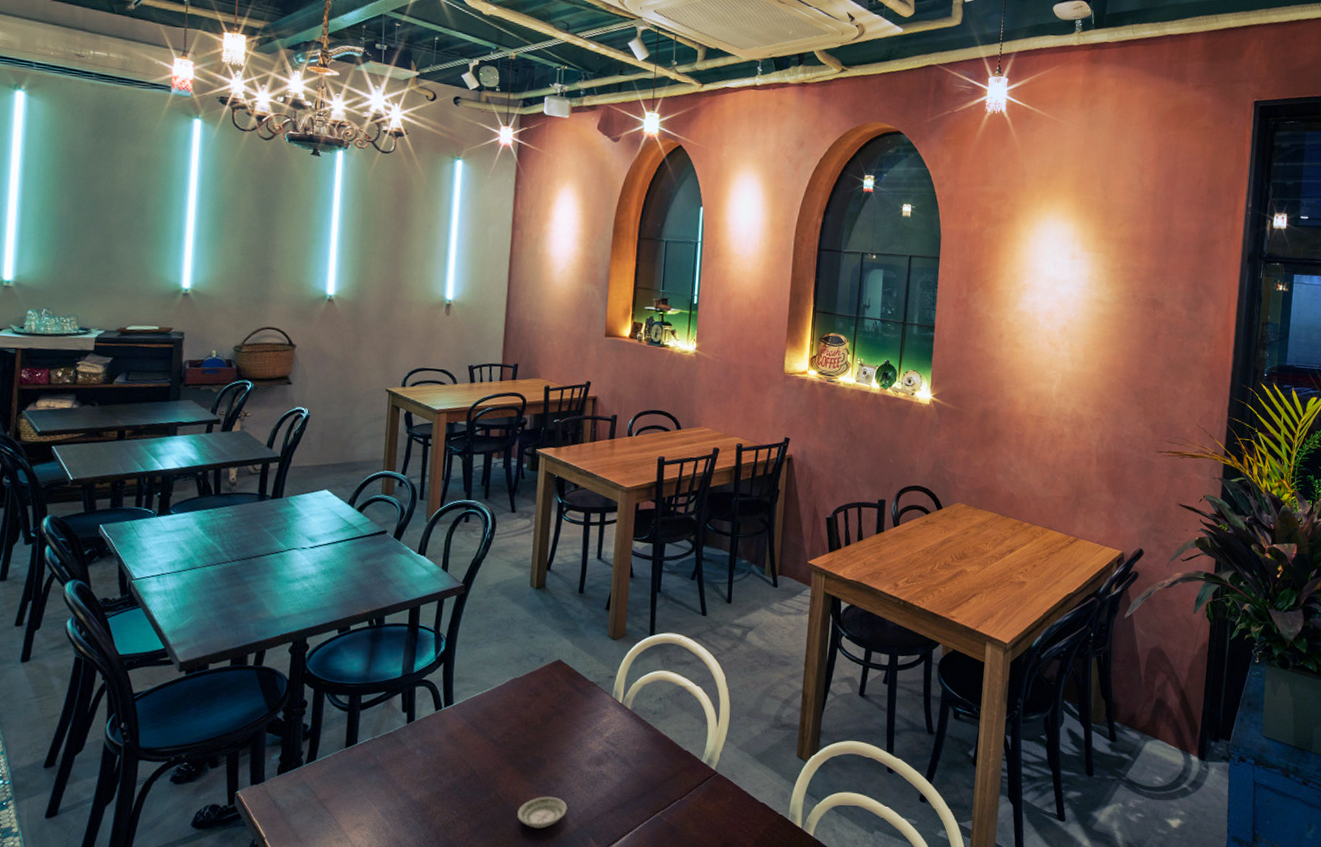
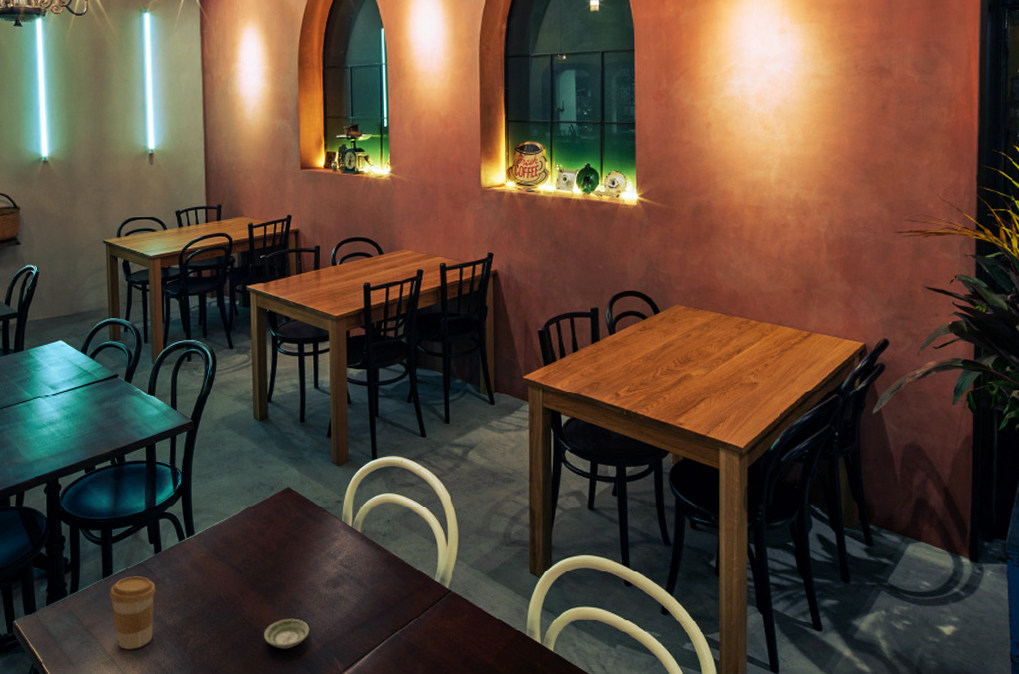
coffee cup: none [350,746,405,826] -> present [109,576,156,649]

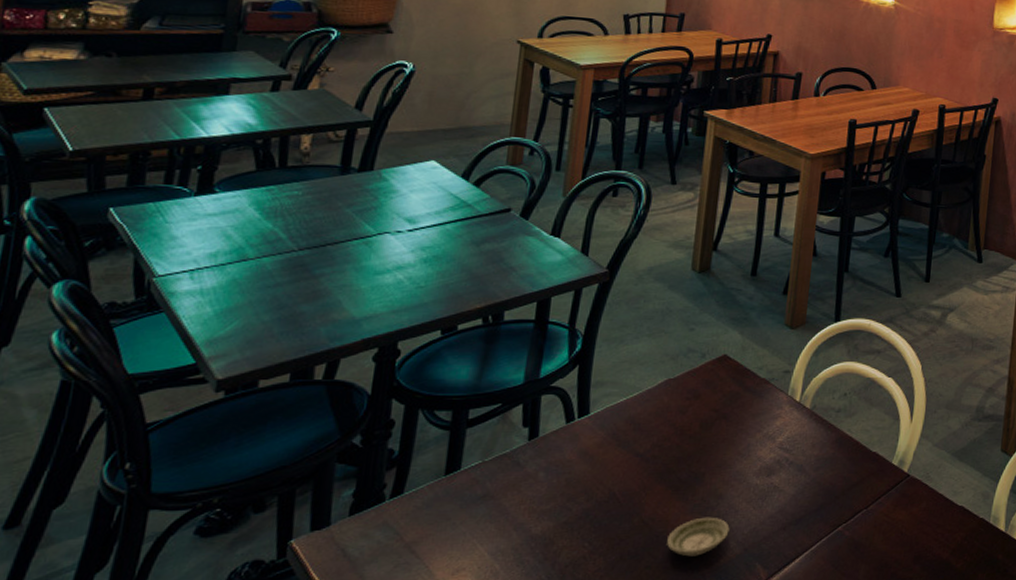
coffee cup: present [109,576,156,649] -> none [450,471,523,571]

